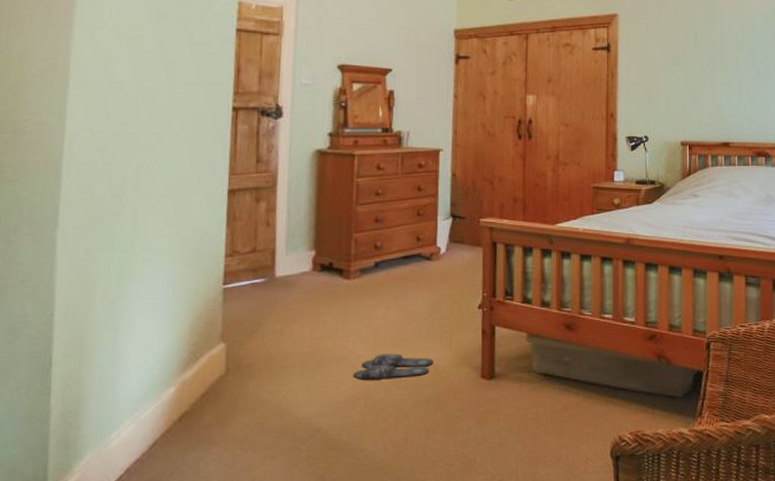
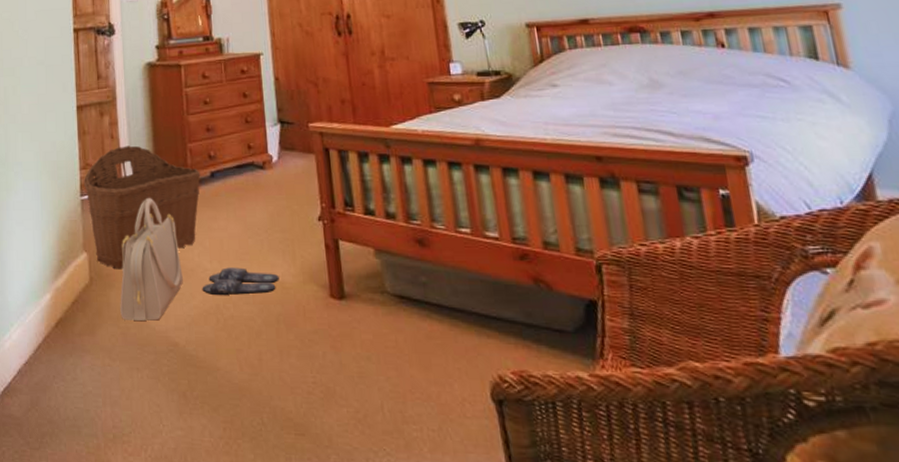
wicker basket: none [228,233,364,359] -> present [84,145,201,270]
handbag: none [258,287,334,410] -> present [120,198,183,321]

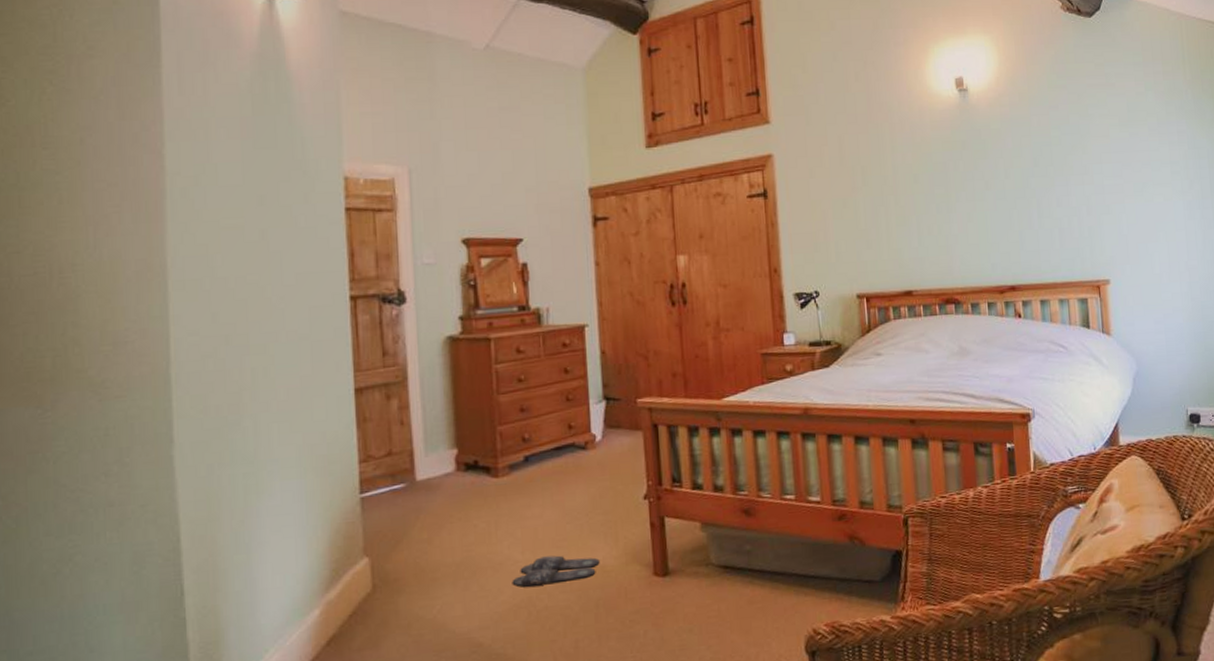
wicker basket: present [84,145,201,270] -> none [364,432,512,572]
handbag: present [120,198,183,321] -> none [411,489,490,627]

